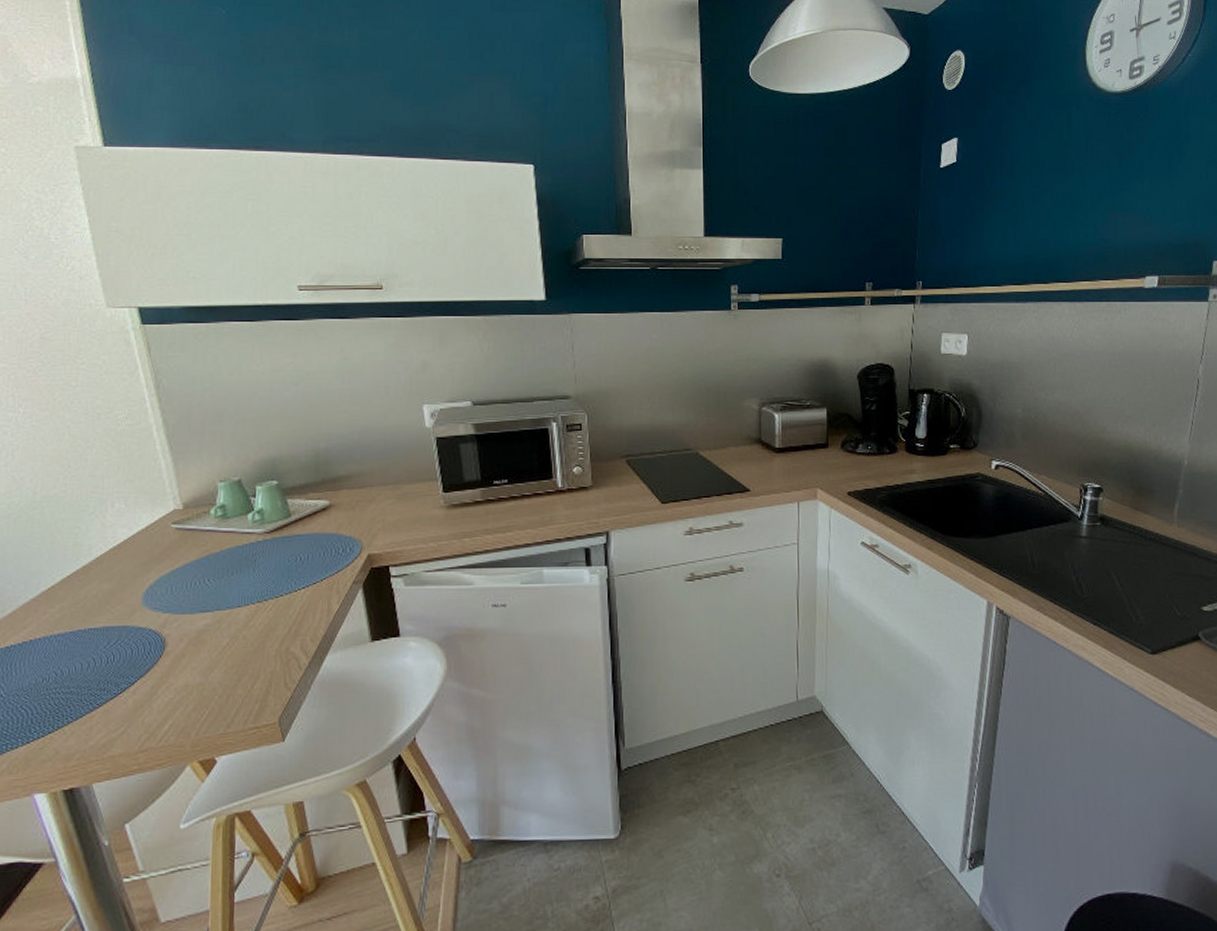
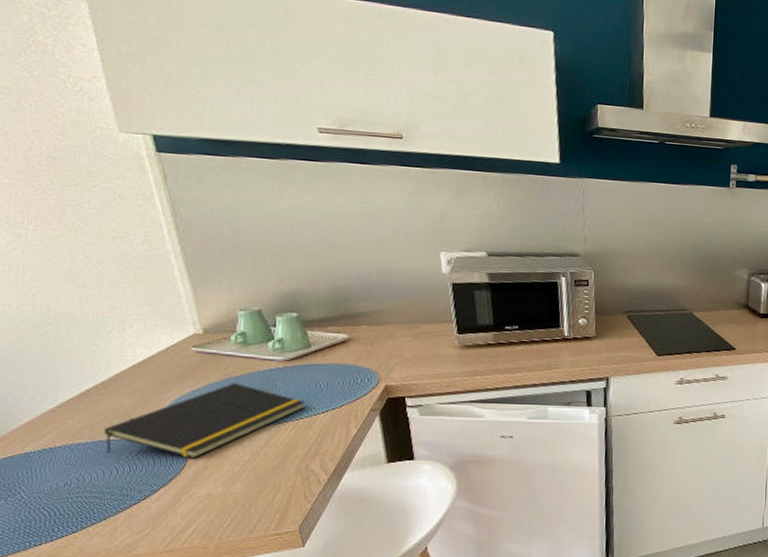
notepad: none [83,560,286,646] -> present [104,383,306,459]

